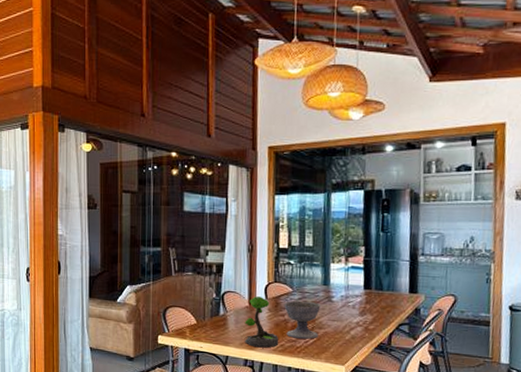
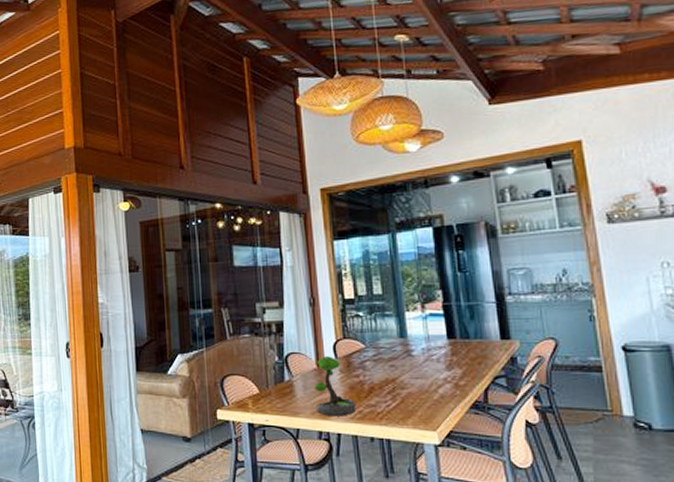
bowl: present [284,301,321,339] -> none [357,359,401,402]

